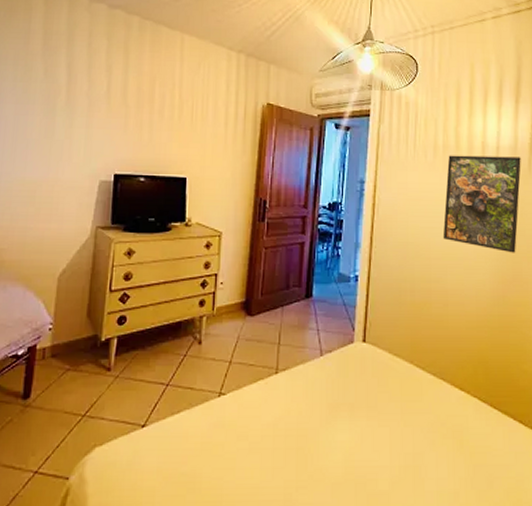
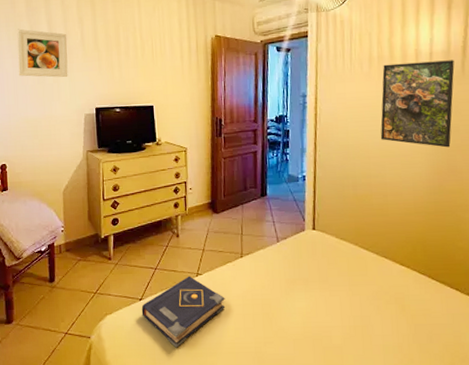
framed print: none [22,69,90,134] -> present [17,28,68,78]
book: none [142,395,252,494] -> present [141,276,226,348]

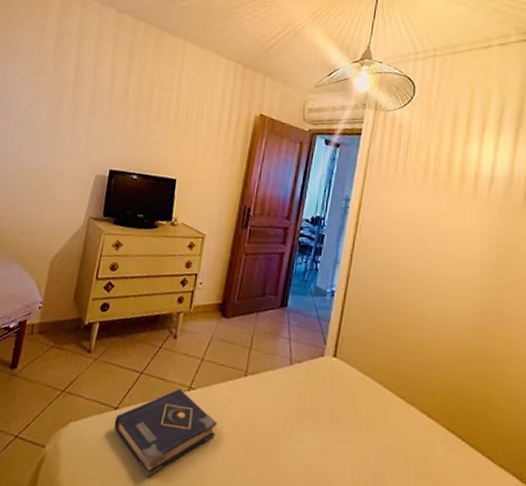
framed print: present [17,28,68,78] -> none [30,65,95,130]
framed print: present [380,60,455,148] -> none [425,181,516,287]

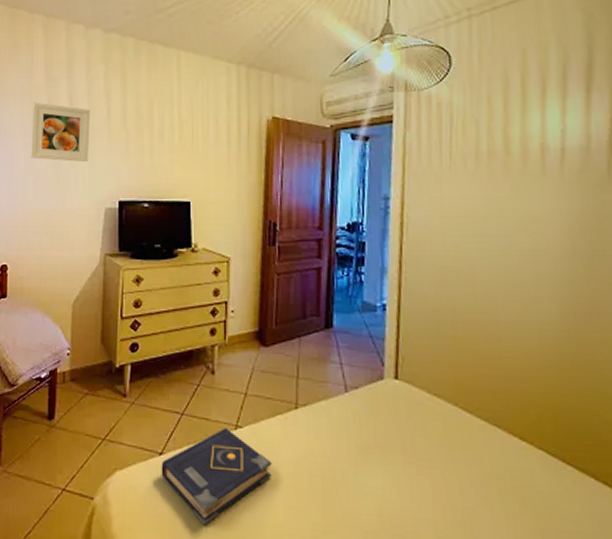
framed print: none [30,65,95,130] -> present [31,102,91,163]

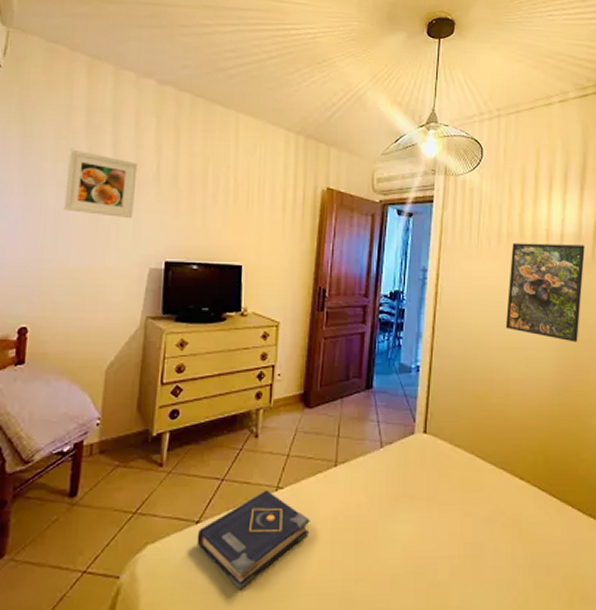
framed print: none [491,159,597,278] -> present [505,243,585,342]

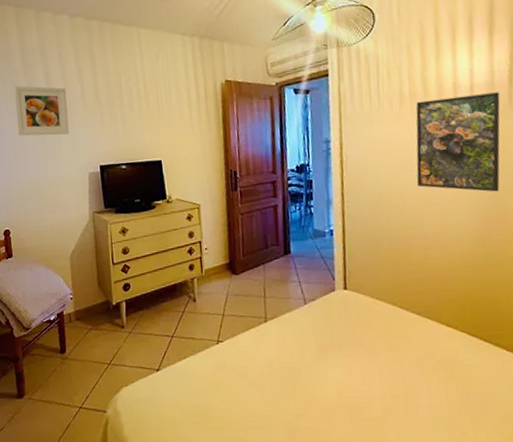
book: present [196,490,310,590] -> none [159,343,251,422]

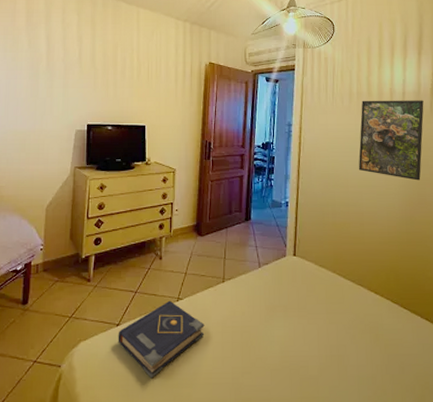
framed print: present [14,85,70,136] -> none [12,42,65,93]
book: none [159,343,251,422] -> present [118,300,205,379]

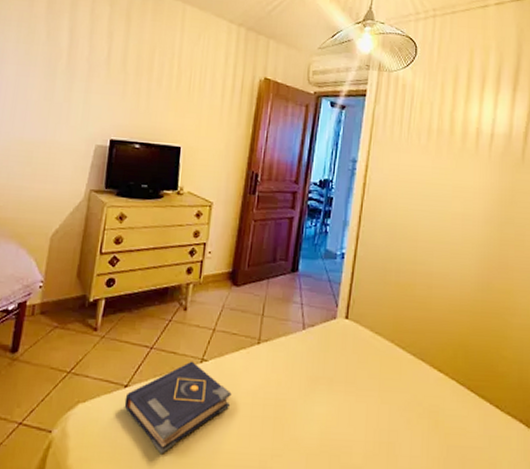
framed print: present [358,100,424,181] -> none [431,139,515,241]

